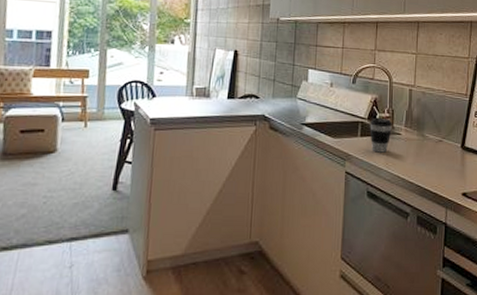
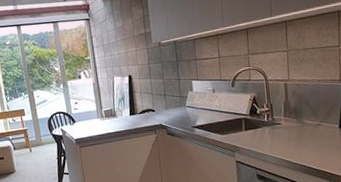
coffee cup: present [369,118,392,153] -> none [252,112,273,142]

